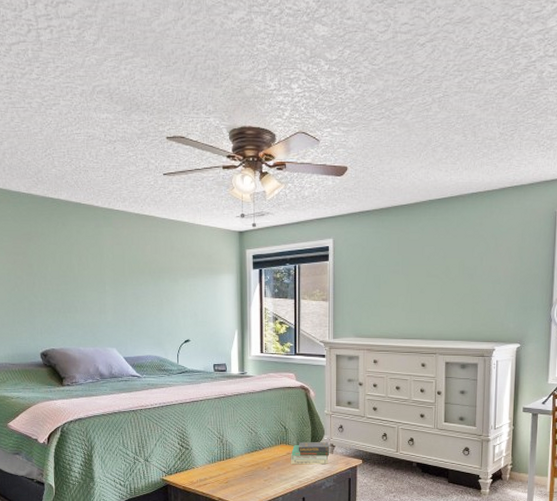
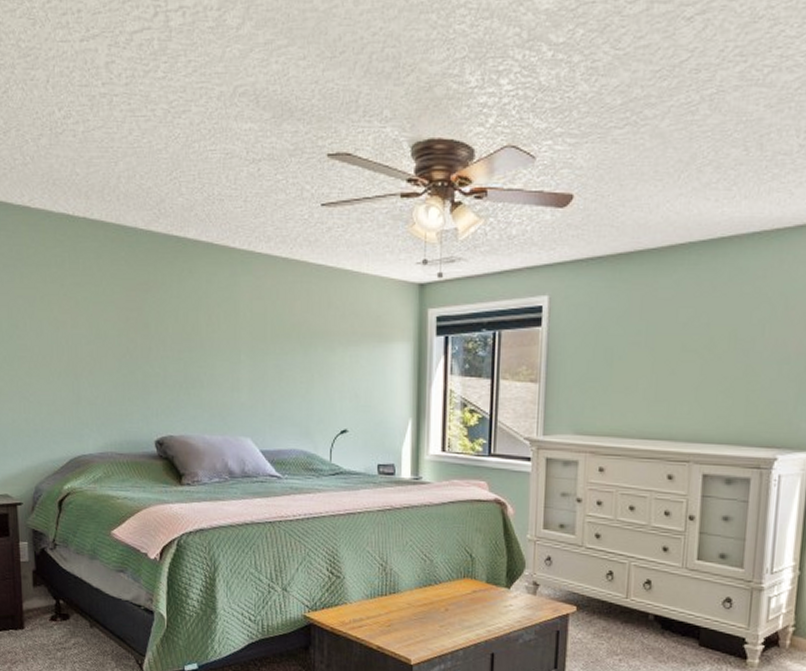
books: present [290,442,330,465] -> none [476,576,532,609]

